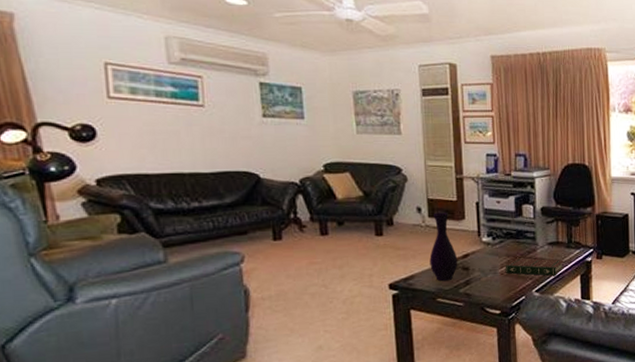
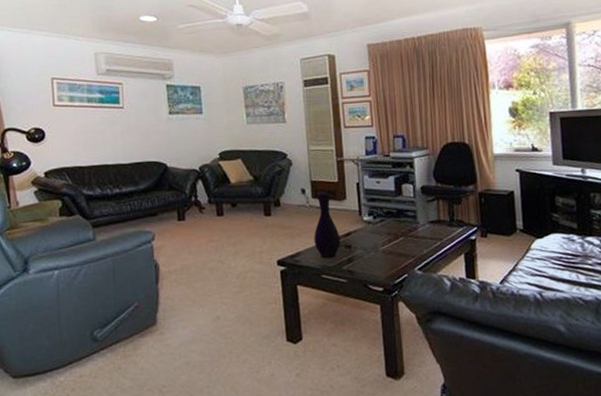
book: present [505,258,565,276] -> none [386,236,448,254]

